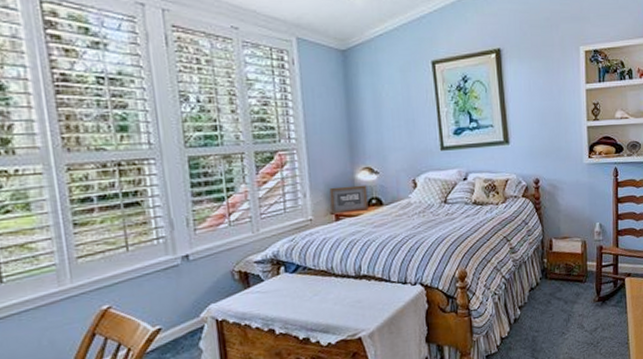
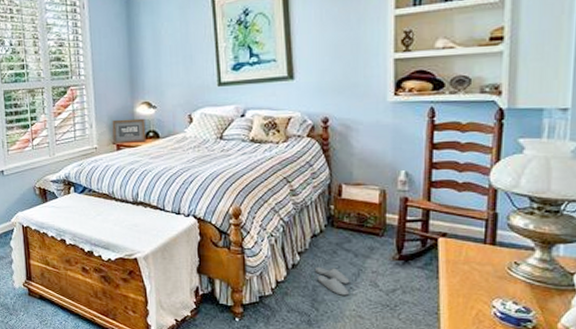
slippers: none [534,316,562,342] -> present [316,266,350,296]

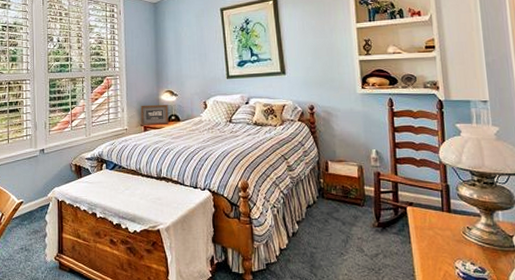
slippers: present [316,266,350,296] -> none [312,234,341,261]

